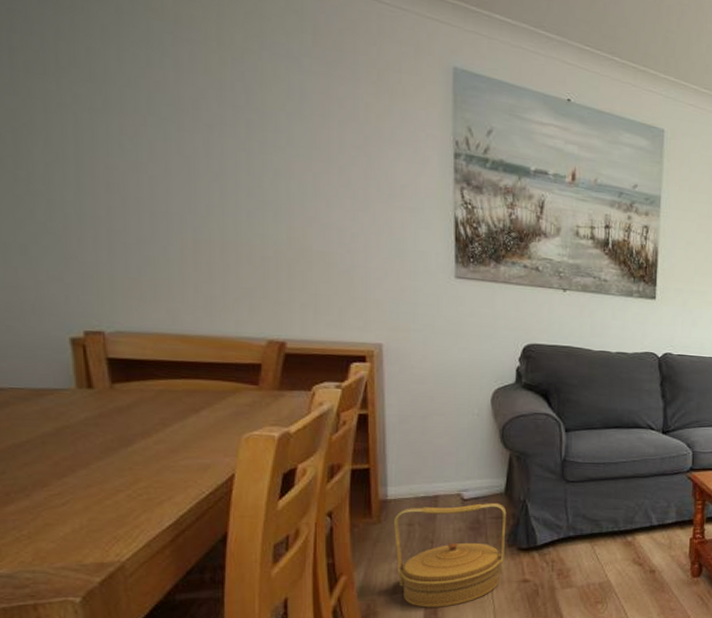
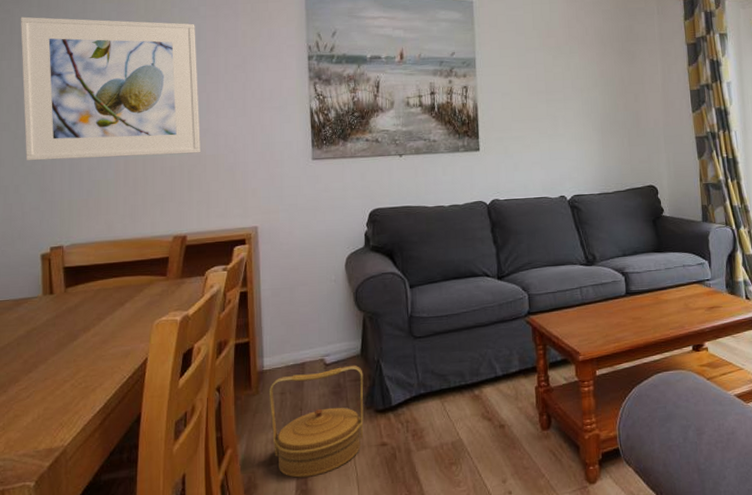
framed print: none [8,8,304,246] -> present [20,16,200,161]

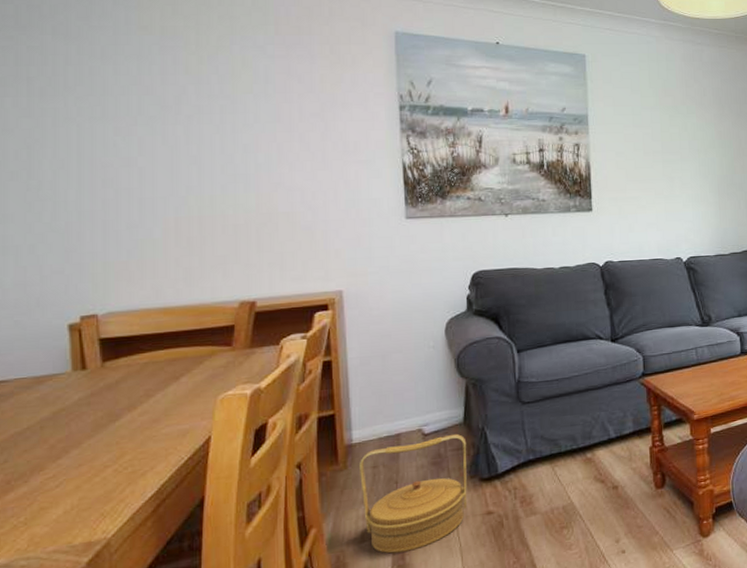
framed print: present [20,16,200,161] -> none [28,46,271,217]

